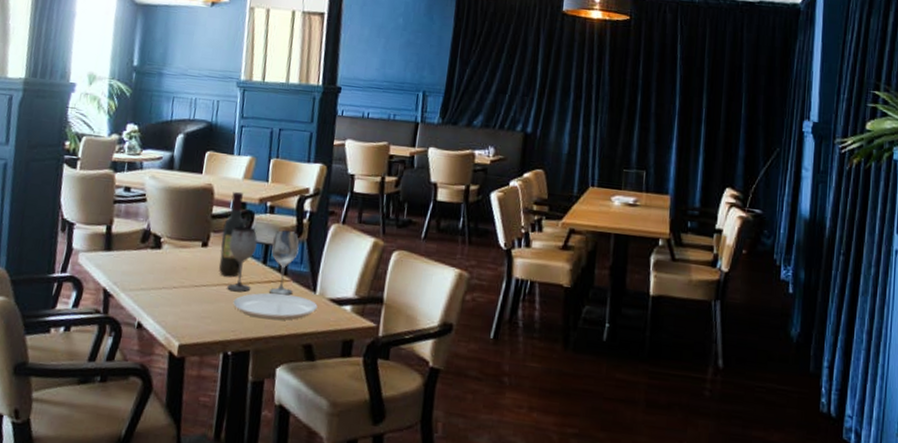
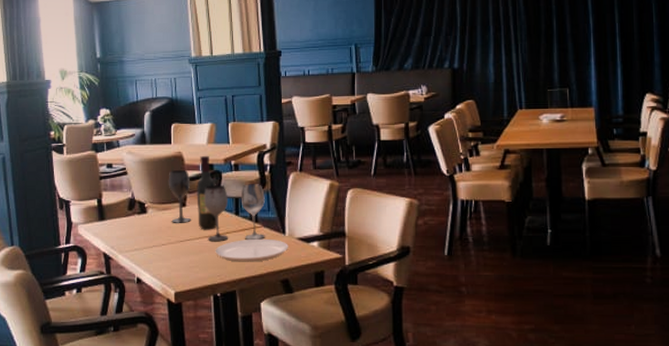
wine glass: none [188,203,218,266] -> present [168,169,191,223]

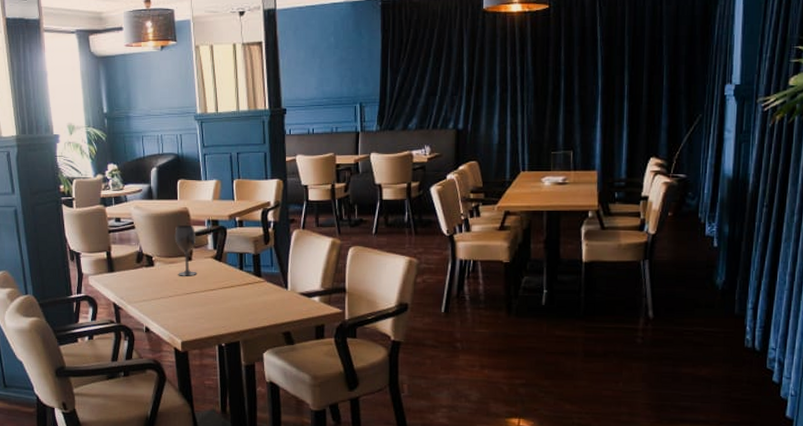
wine bottle: present [197,155,217,229] -> none [202,211,222,283]
wineglass: present [205,184,265,241] -> none [210,240,268,295]
plate: present [215,238,288,262] -> none [220,292,291,315]

